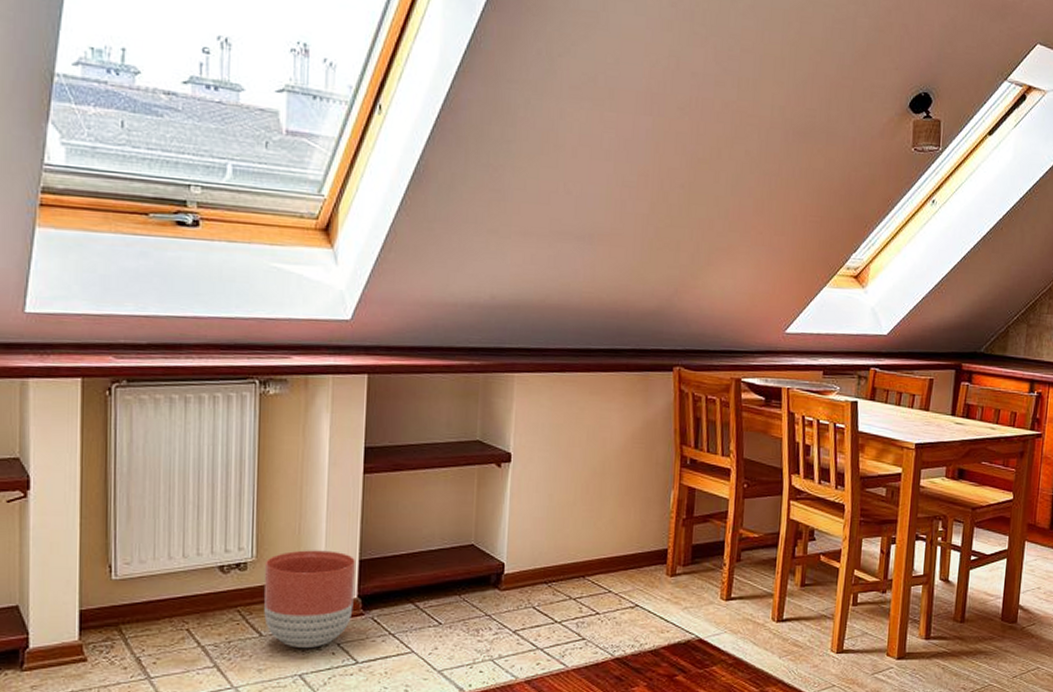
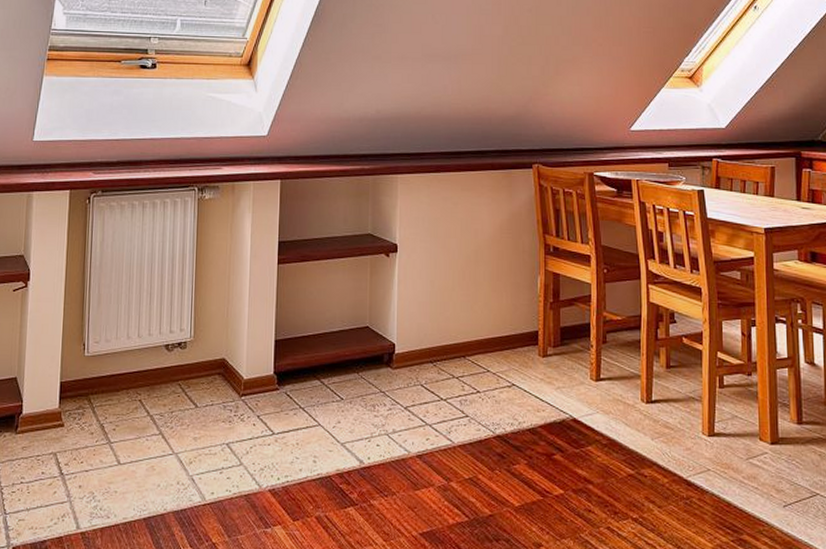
planter: present [264,550,357,648] -> none [199,331,273,419]

